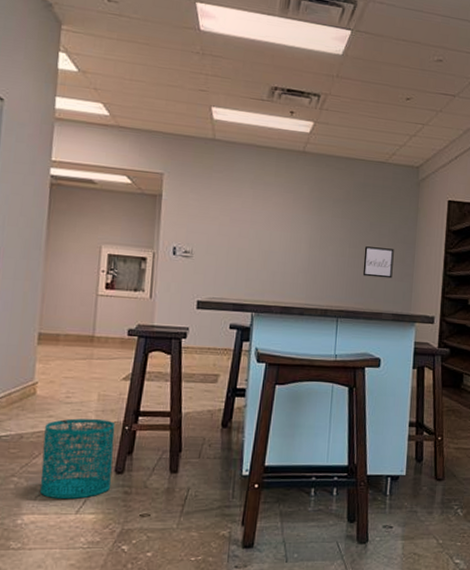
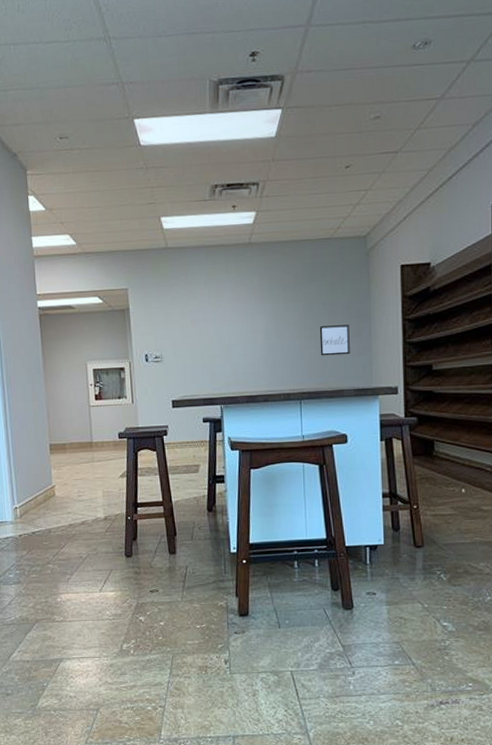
wastebasket: present [39,418,116,499] -> none [66,512,124,580]

